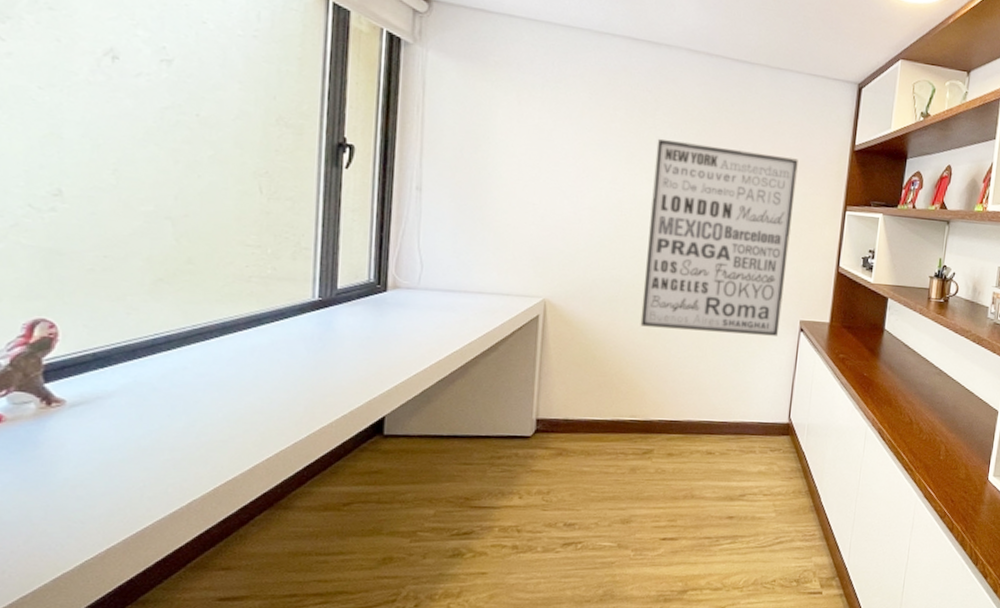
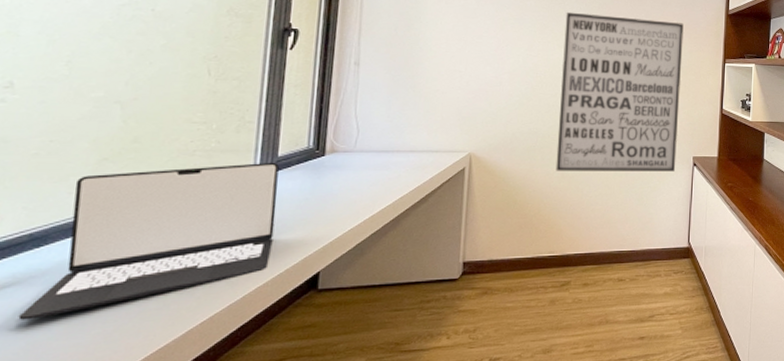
laptop: none [90,294,339,441] -> present [18,162,279,320]

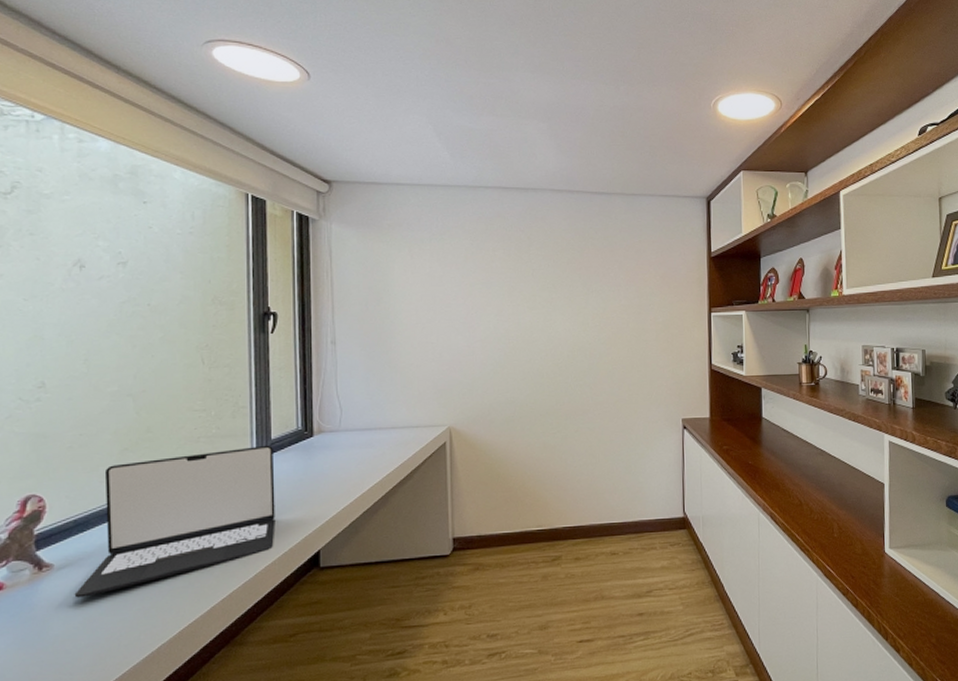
wall art: present [555,11,684,172] -> none [533,270,664,441]

